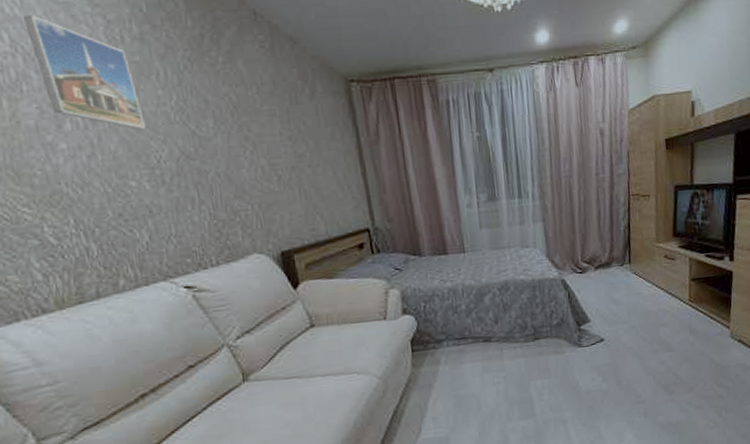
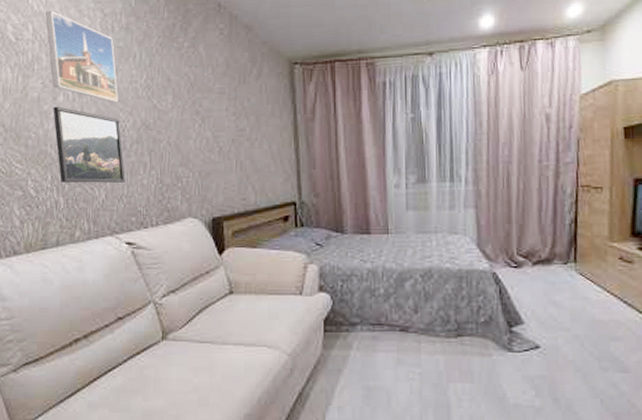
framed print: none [59,136,171,226] -> present [53,106,126,184]

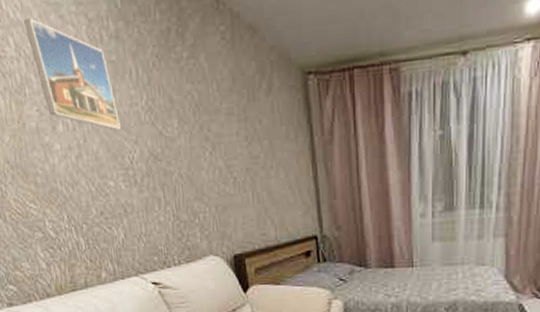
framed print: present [53,106,126,184] -> none [54,137,142,223]

